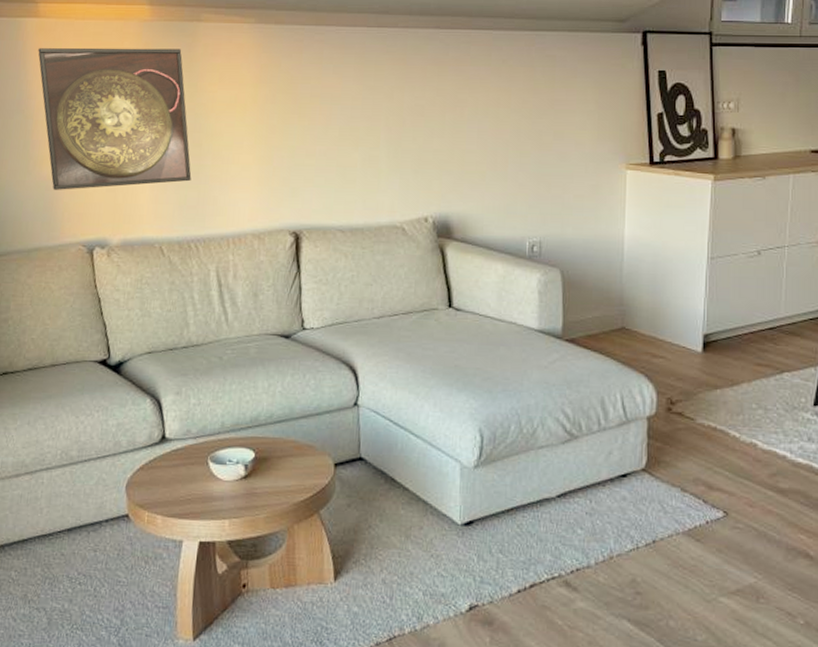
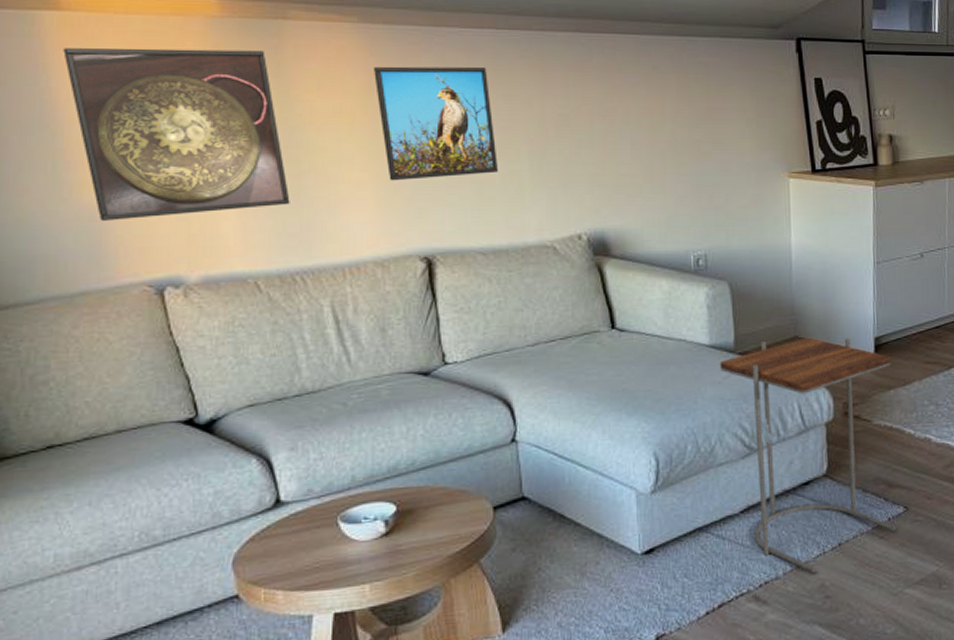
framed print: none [264,61,361,163] -> present [374,66,499,181]
side table: none [546,329,719,566] -> present [719,337,897,572]

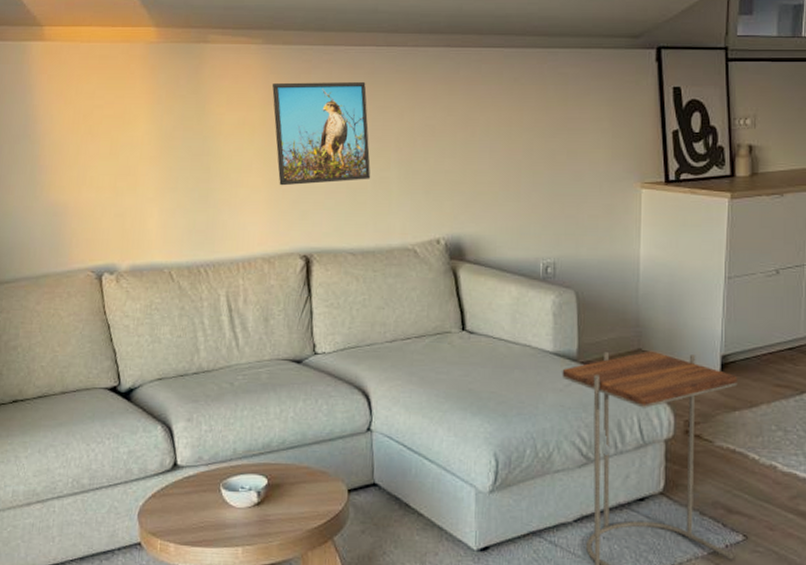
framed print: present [63,48,290,221] -> none [43,71,200,216]

